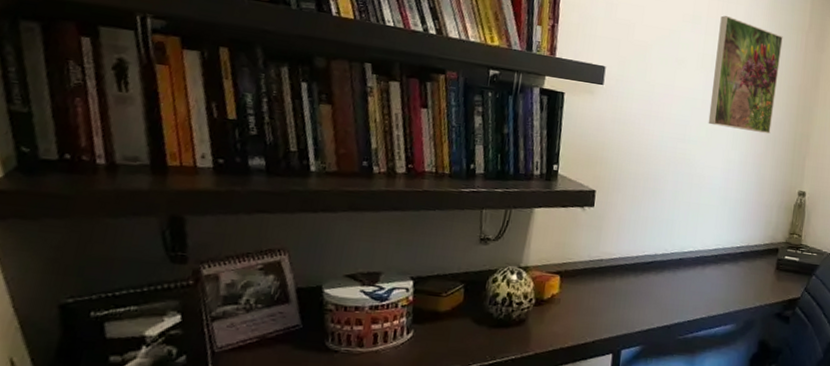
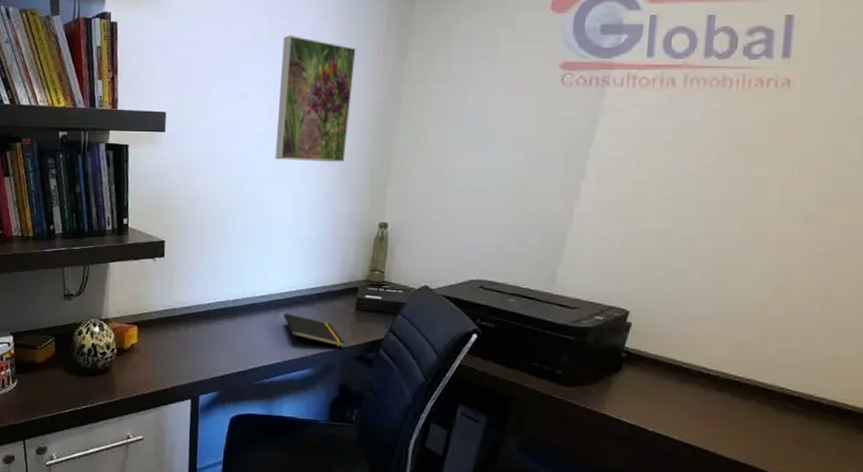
notepad: none [710,269,765,305] -> present [284,313,345,348]

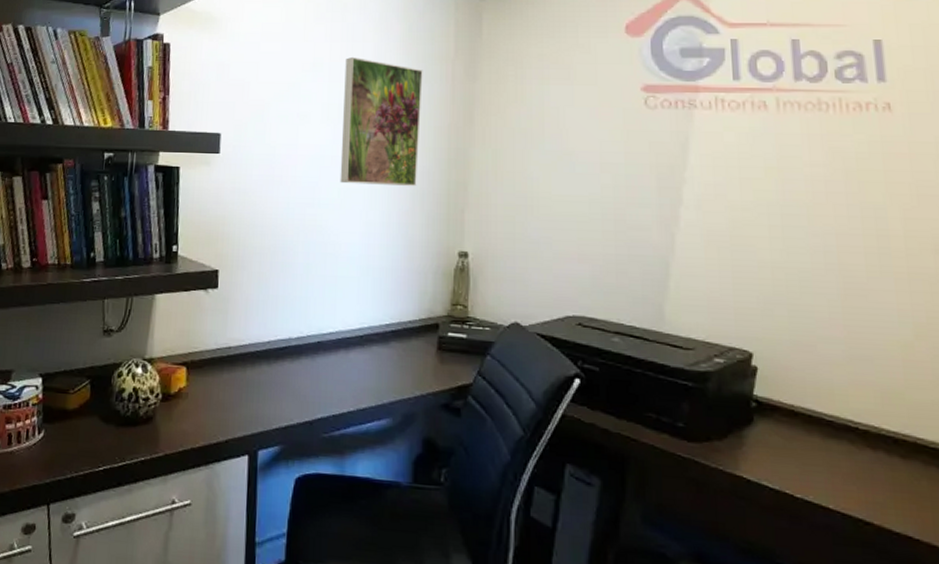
notepad: present [284,313,345,348] -> none [355,352,427,394]

